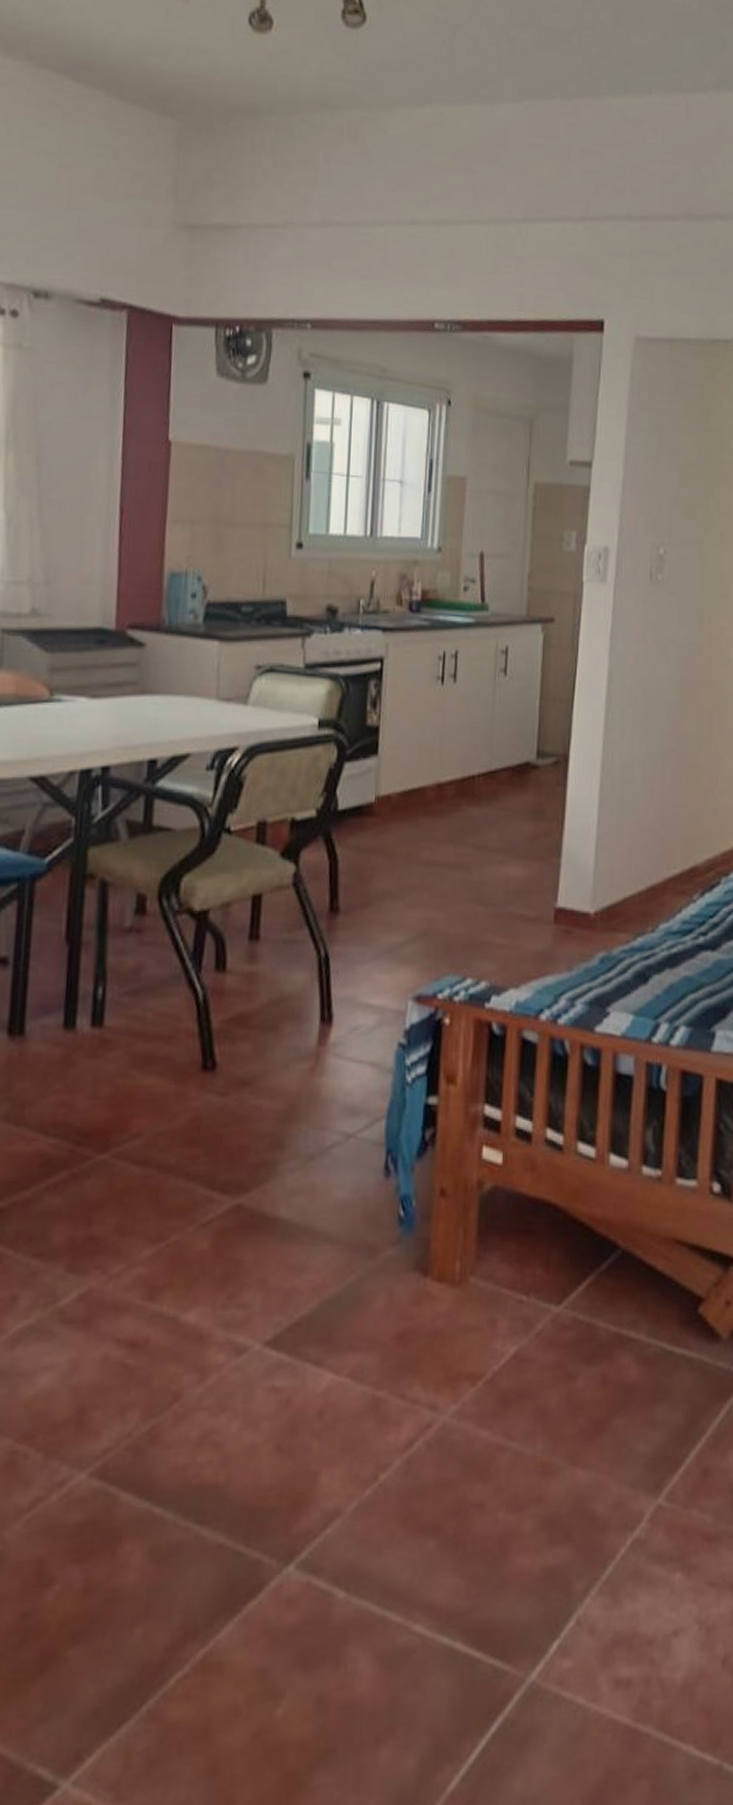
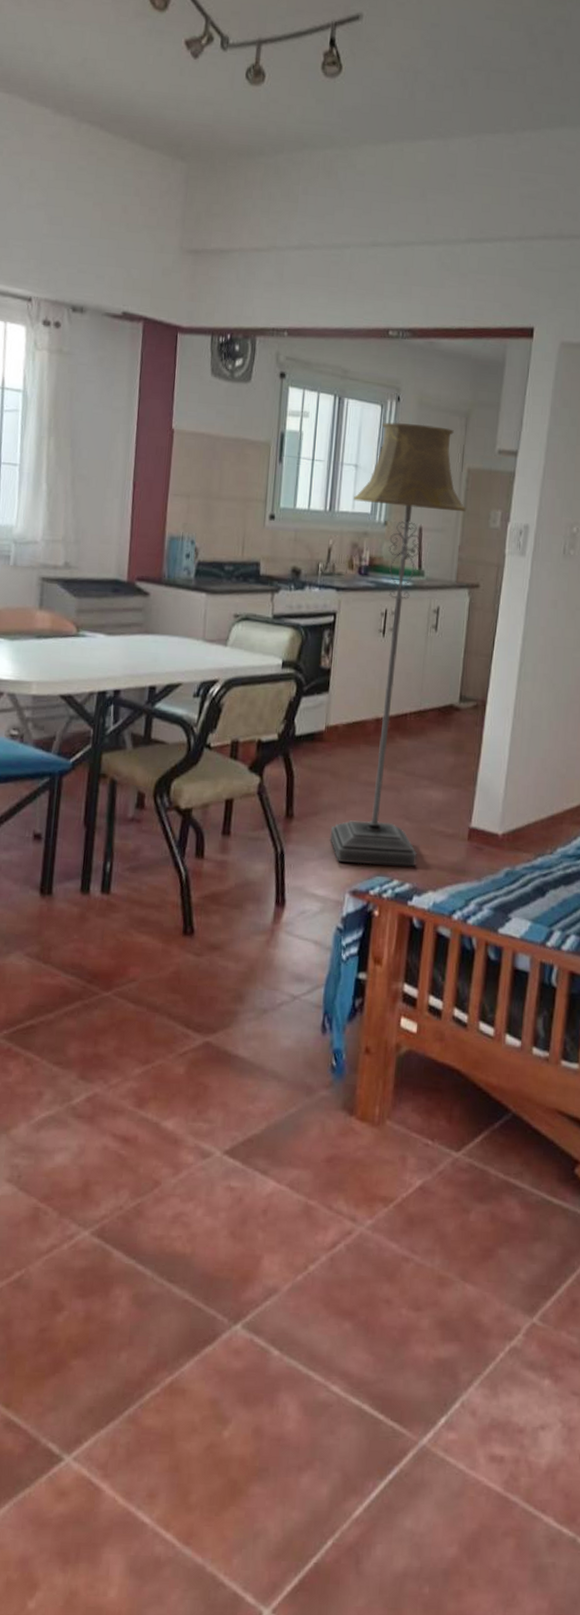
floor lamp: none [386,429,536,963] -> present [330,422,467,867]

